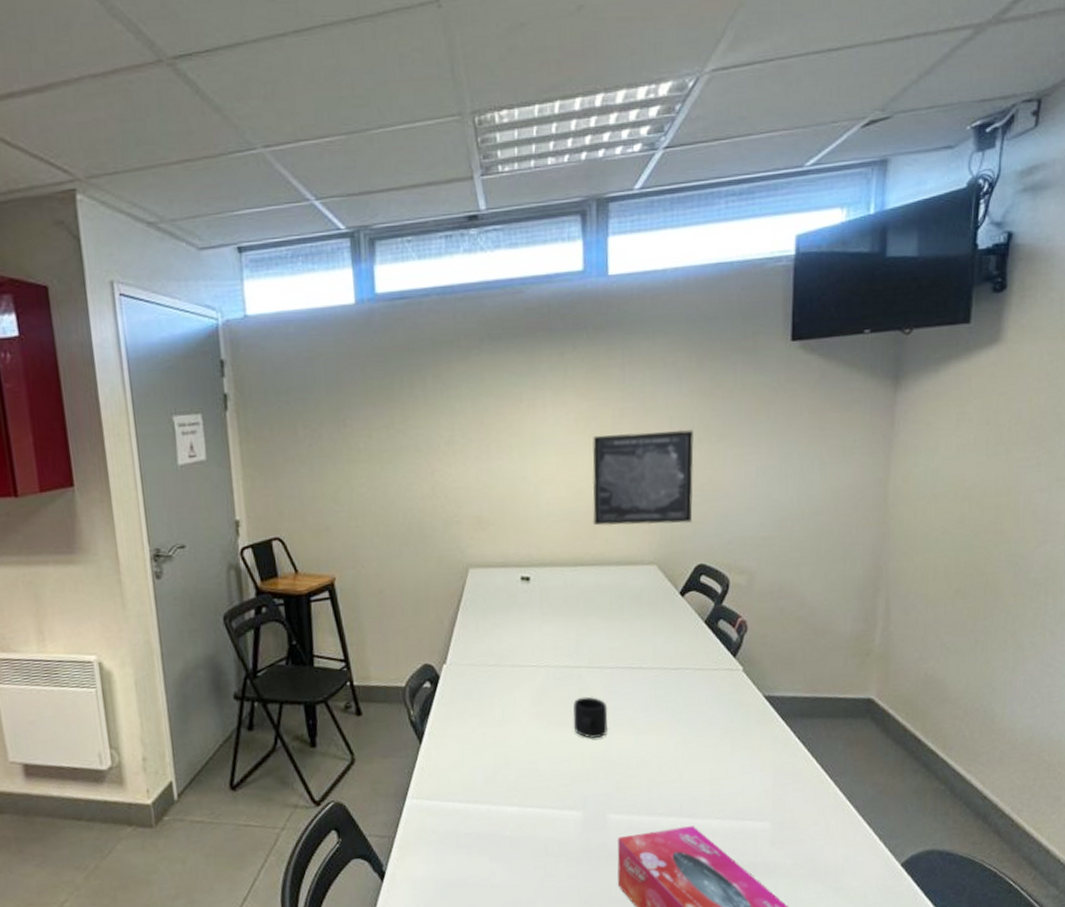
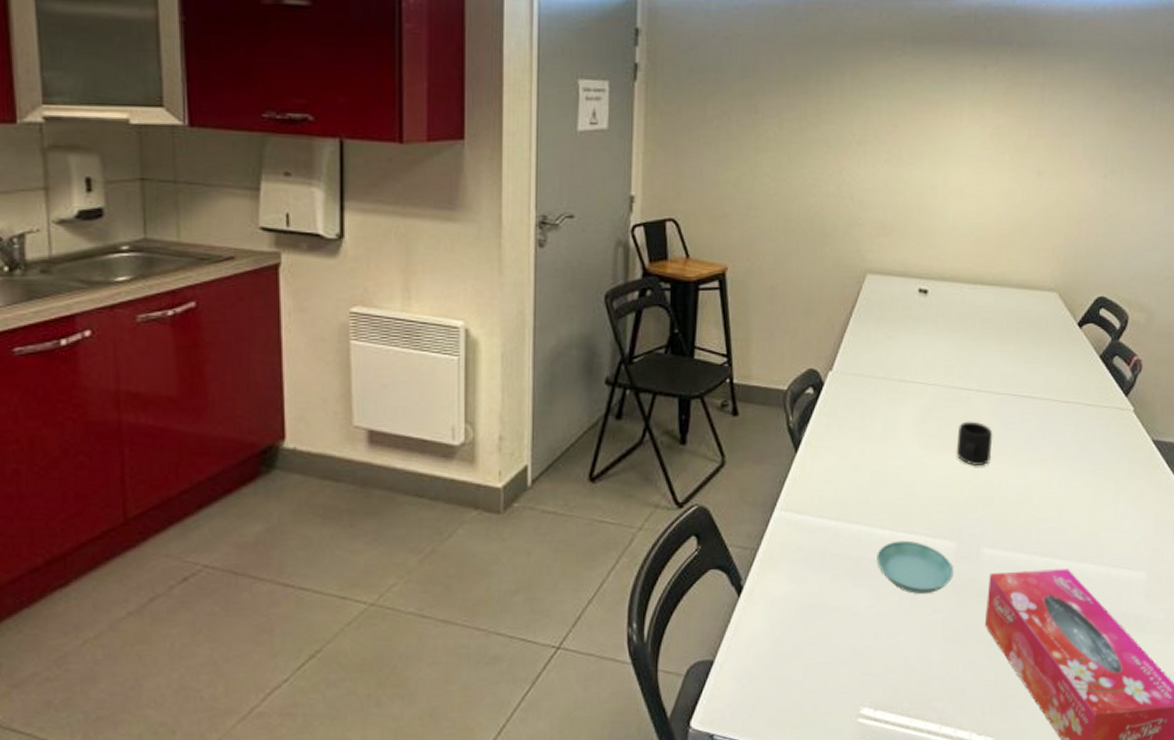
saucer: none [508,814,583,863] -> present [876,540,954,595]
wall art: present [592,429,694,526] -> none [997,153,1107,253]

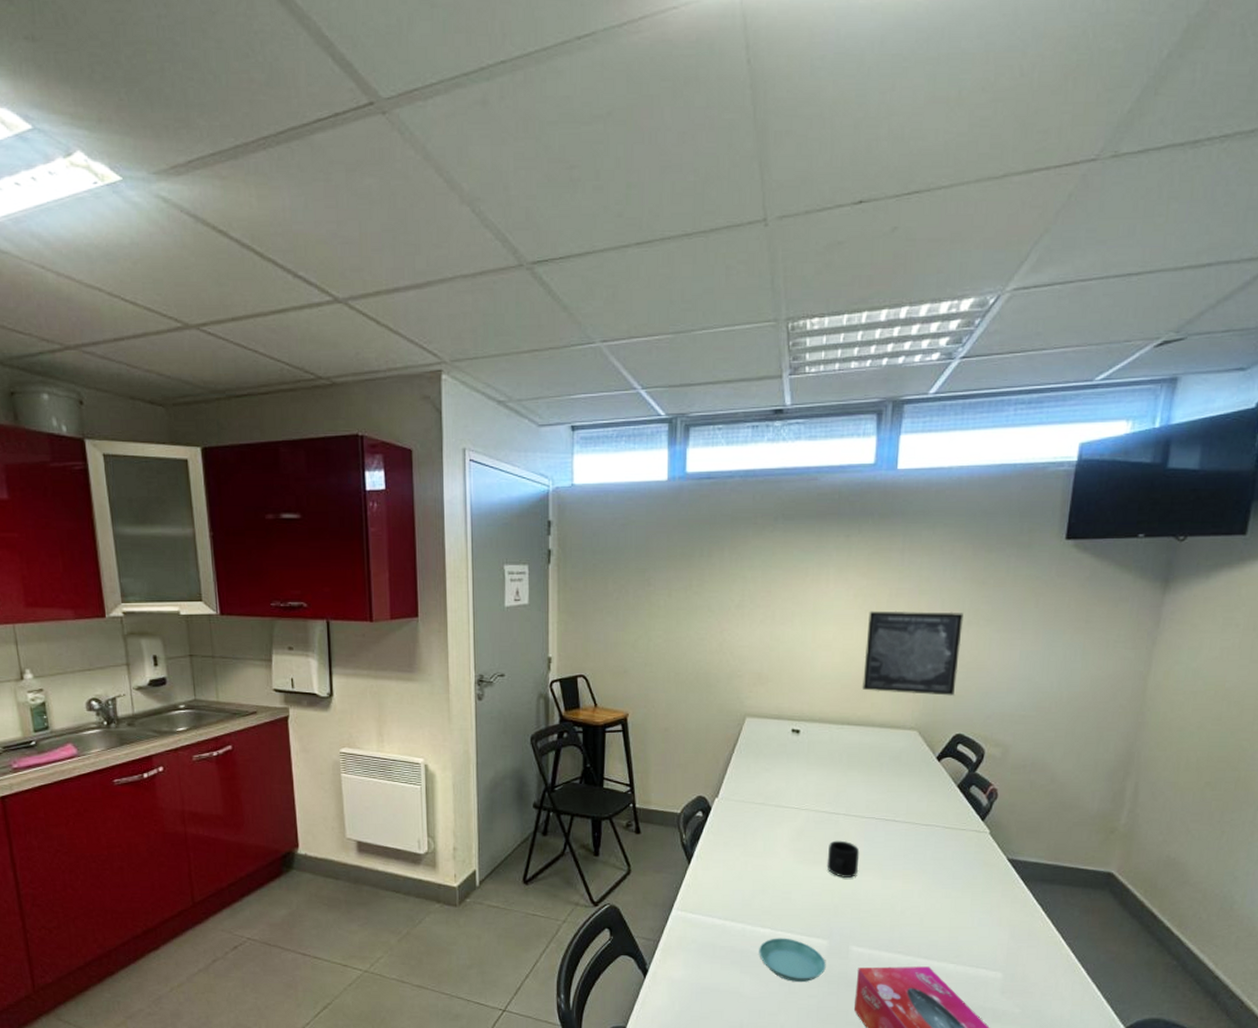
wall art: none [997,153,1107,253] -> present [861,610,963,696]

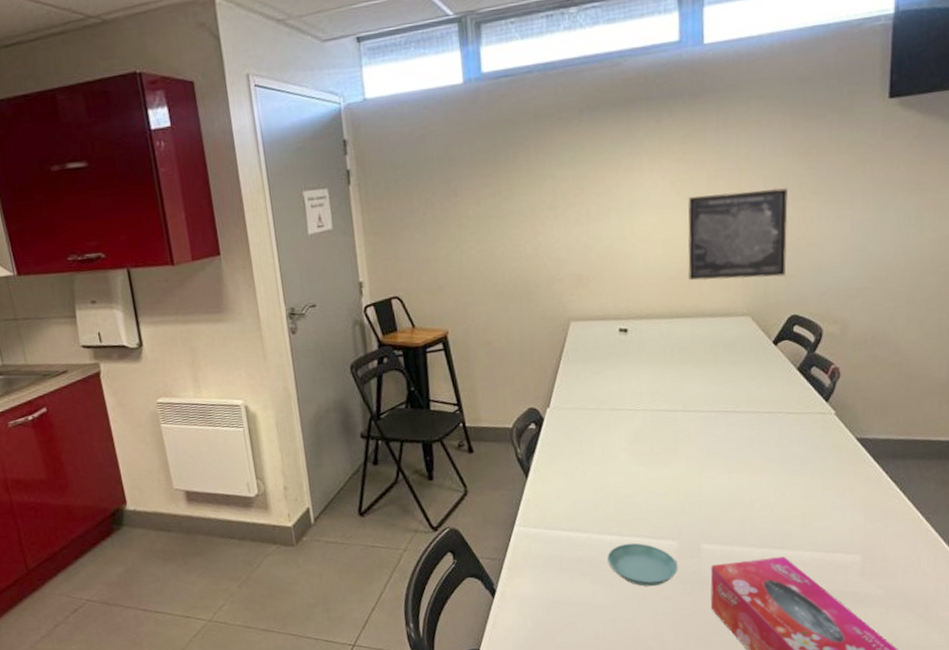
mug: present [826,840,860,877] -> none [668,437,703,476]

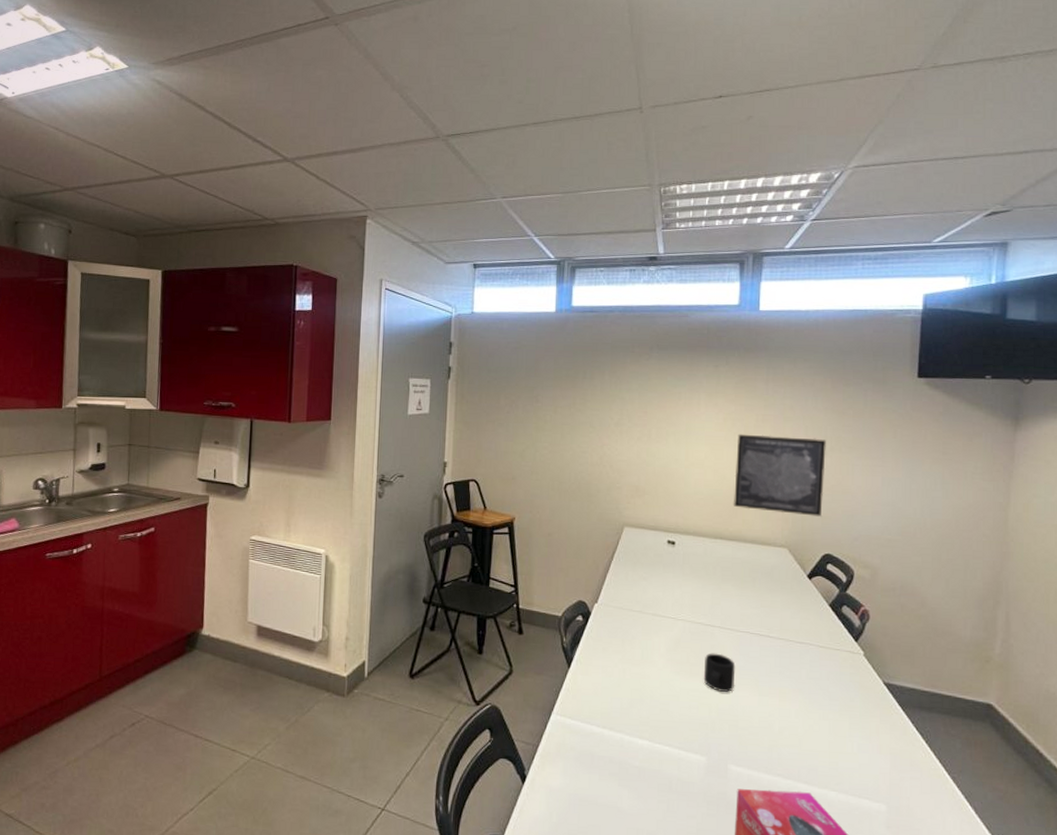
saucer: present [607,543,678,587] -> none [637,750,705,801]
mug: none [668,437,703,476] -> present [703,653,736,692]

